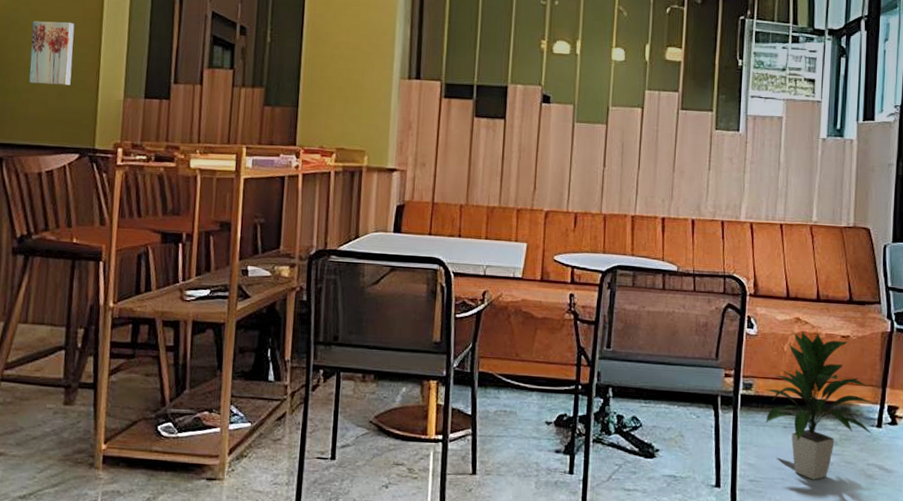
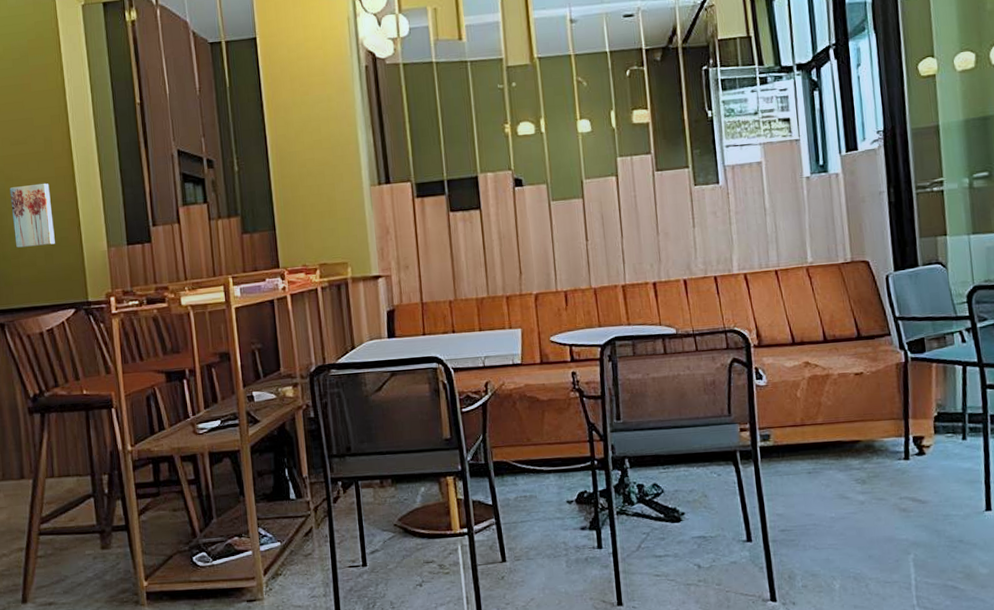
indoor plant: present [765,332,875,480] -> none [784,374,901,522]

